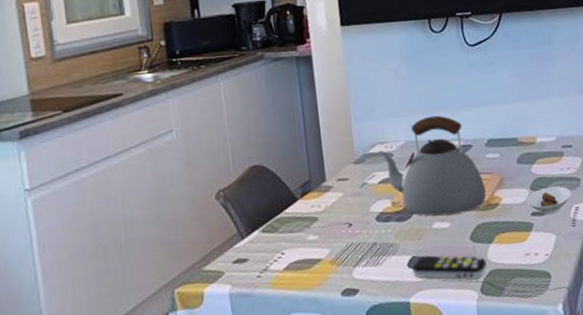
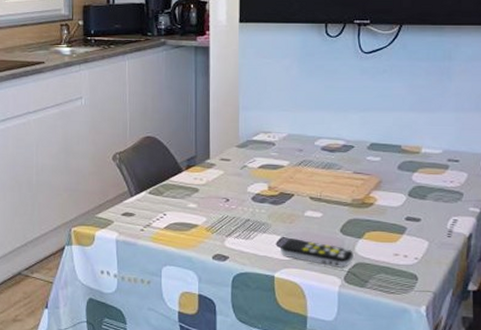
kettle: present [379,115,487,216] -> none [262,114,362,207]
saucer: present [526,186,571,215] -> none [403,196,451,222]

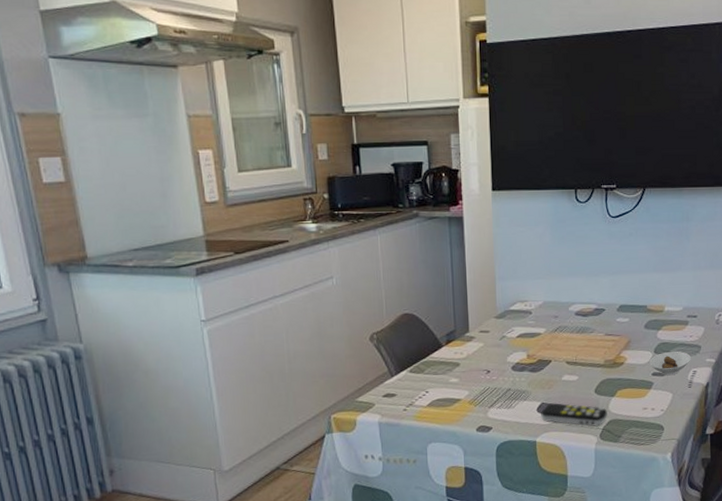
saucer: none [403,196,451,222] -> present [649,351,691,376]

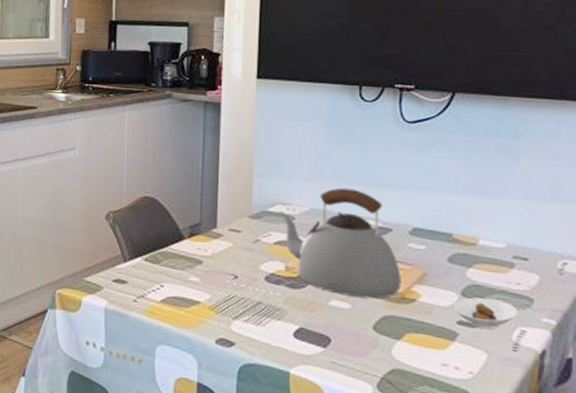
kettle: none [519,280,613,370] -> present [279,187,402,299]
remote control: present [540,403,608,427] -> none [297,330,389,373]

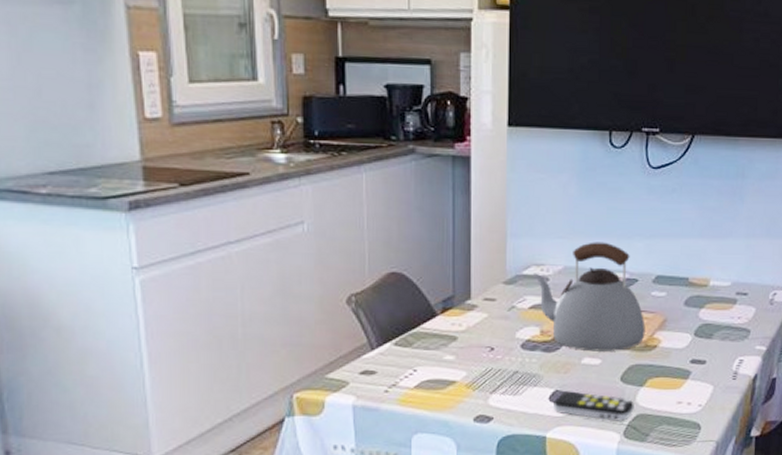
remote control: none [297,330,389,373] -> present [552,391,634,421]
saucer: present [454,297,517,330] -> none [688,334,738,364]

